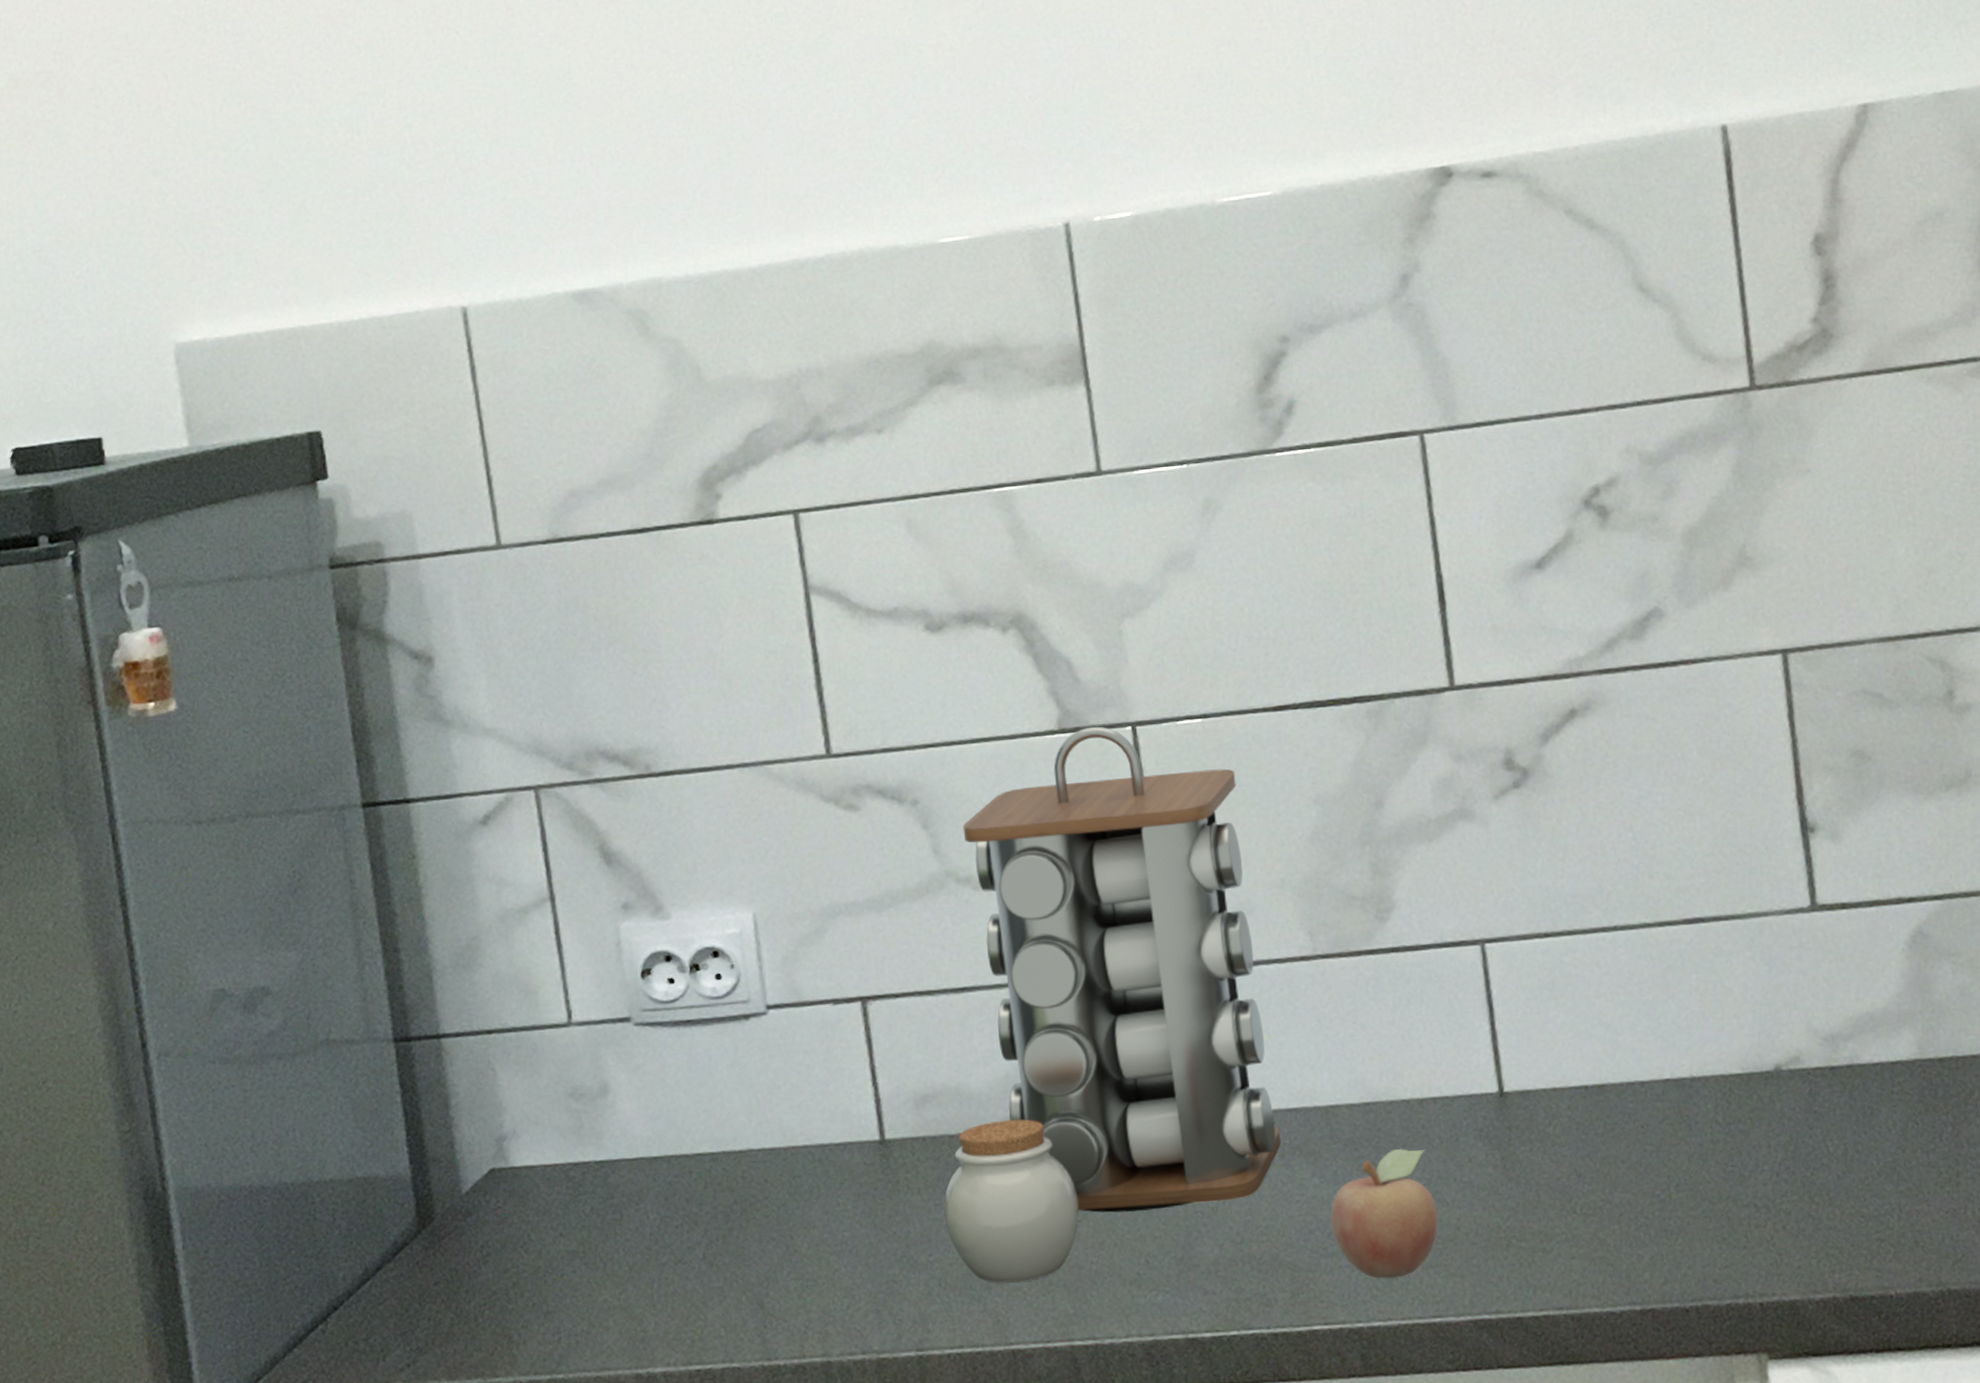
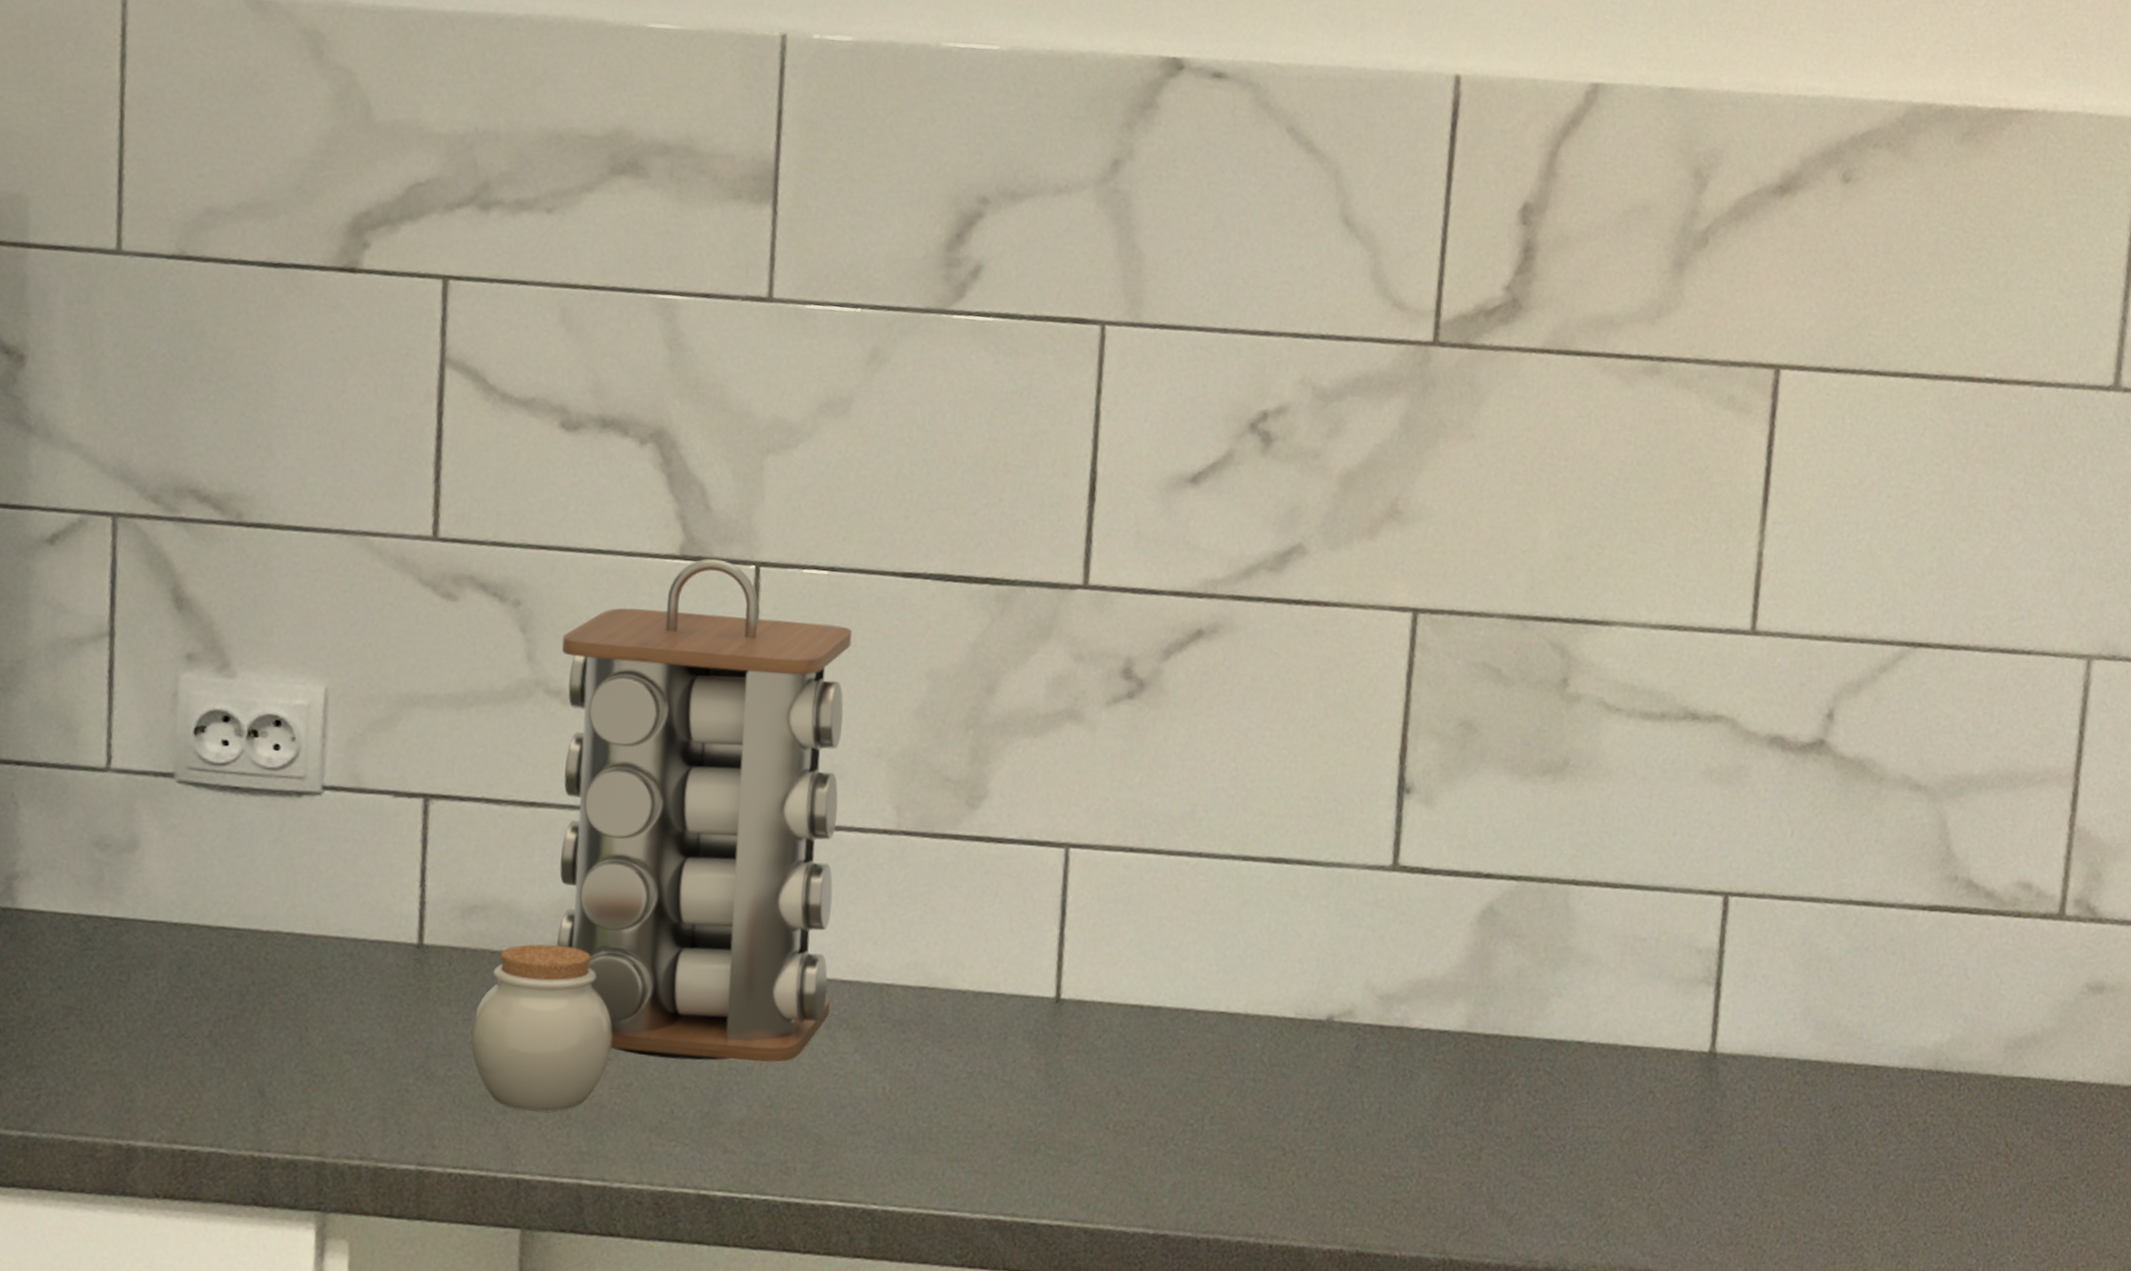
fruit: present [1330,1148,1439,1280] -> none [864,1037,973,1167]

